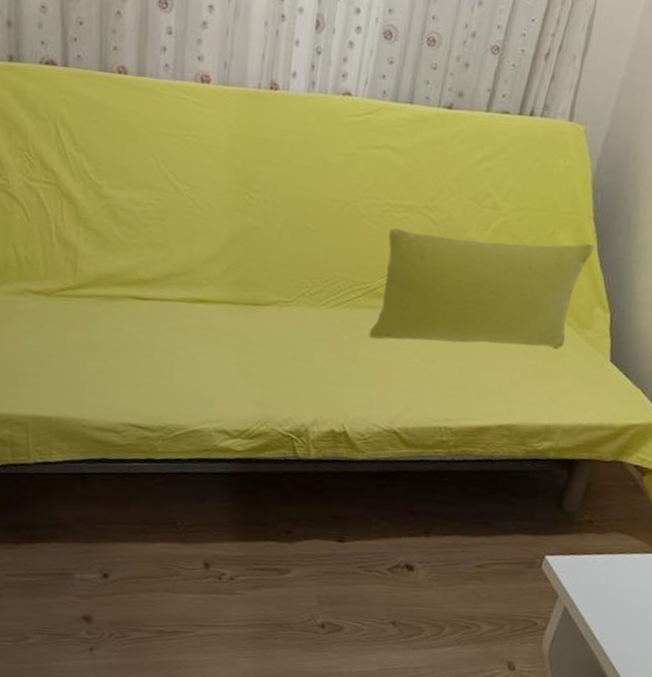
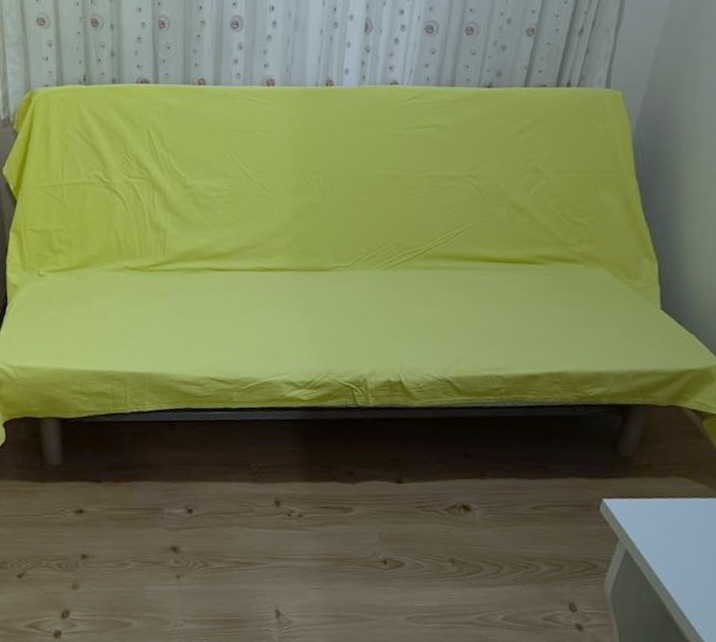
pillow: present [369,228,594,348] -> none [420,197,638,298]

